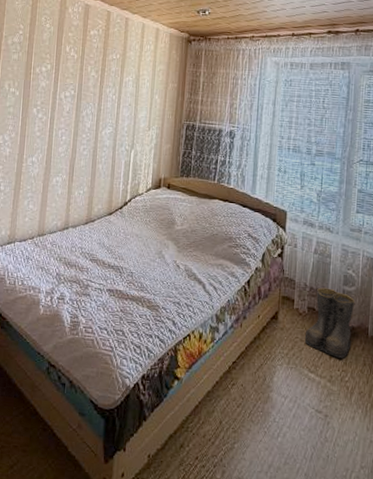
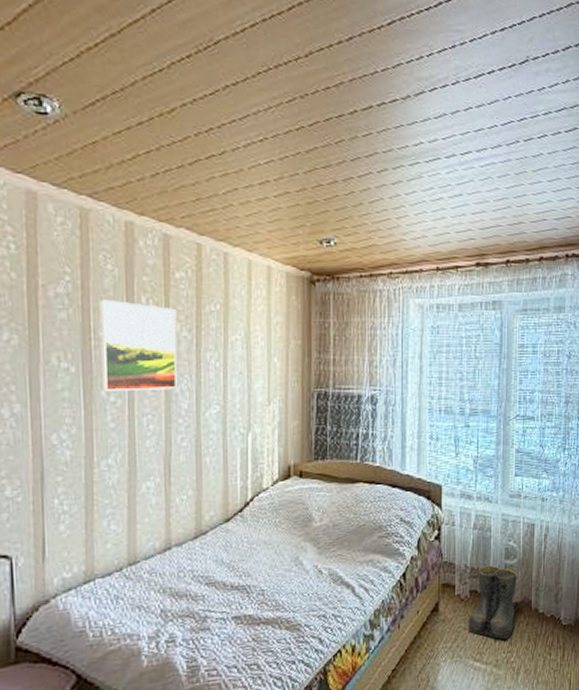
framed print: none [33,47,89,113] -> present [99,300,177,392]

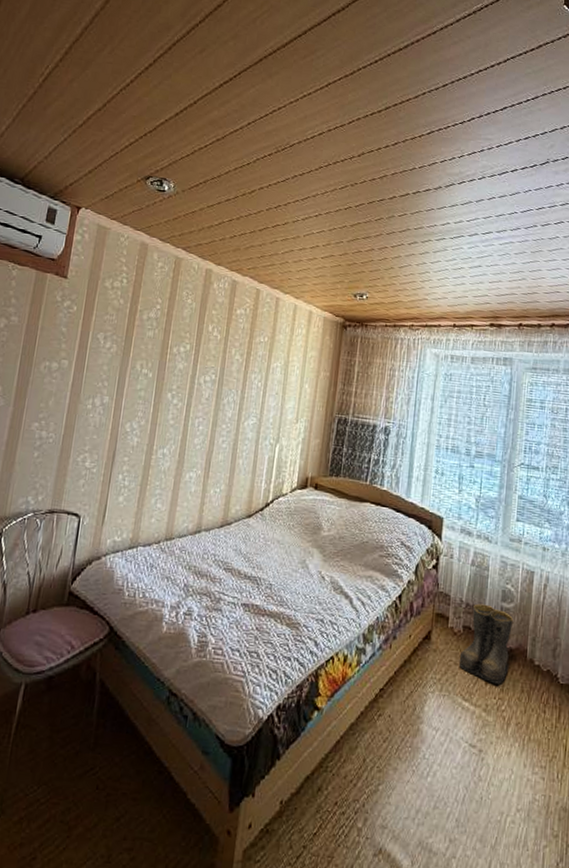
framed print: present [99,300,177,392] -> none [168,325,234,401]

